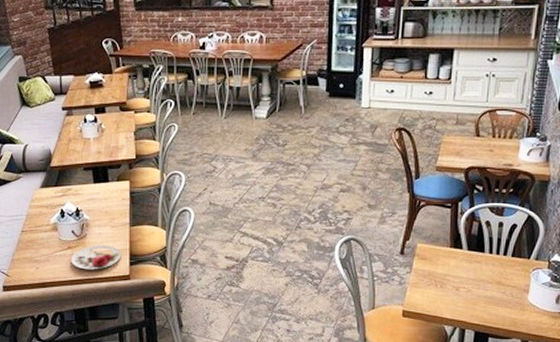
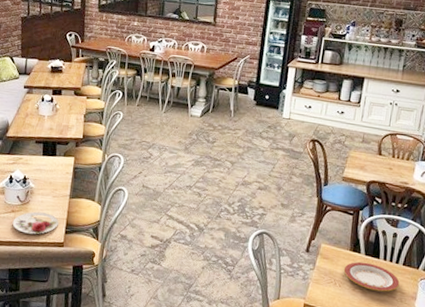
plate: none [444,258,509,288] -> present [343,261,400,292]

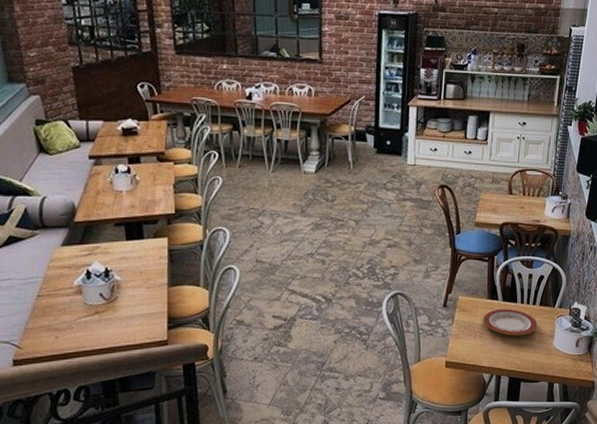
plate: present [12,211,59,234] -> none [98,308,158,337]

